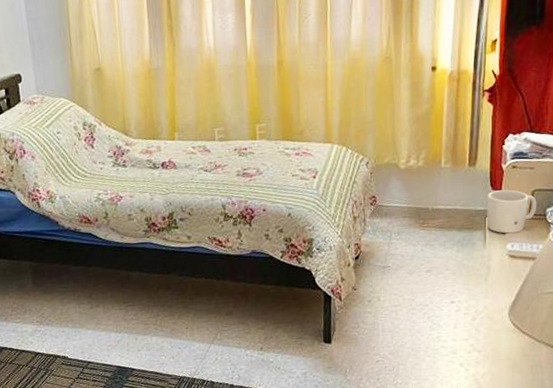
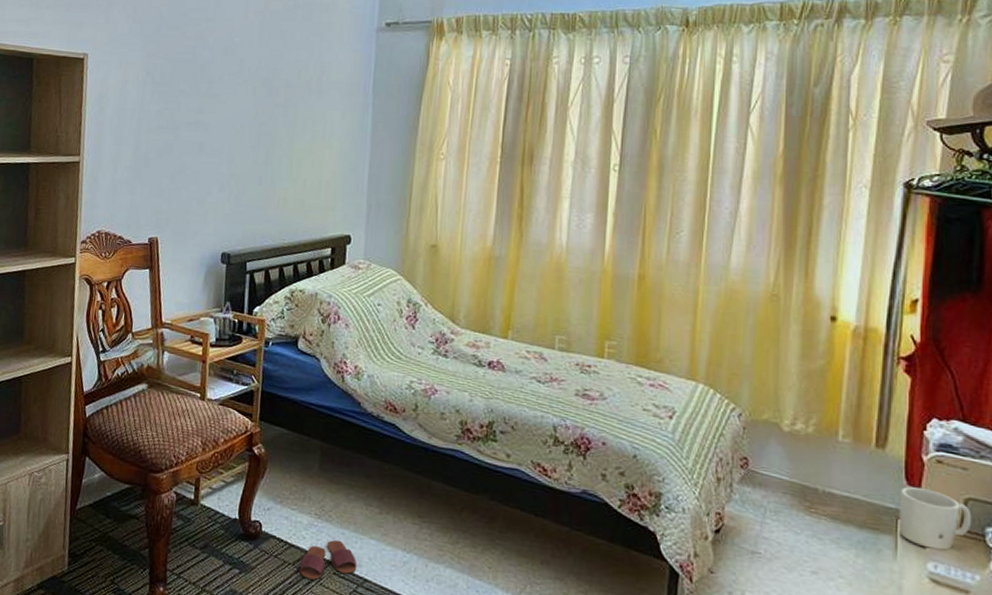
slippers: none [32,337,80,374] -> present [299,539,357,580]

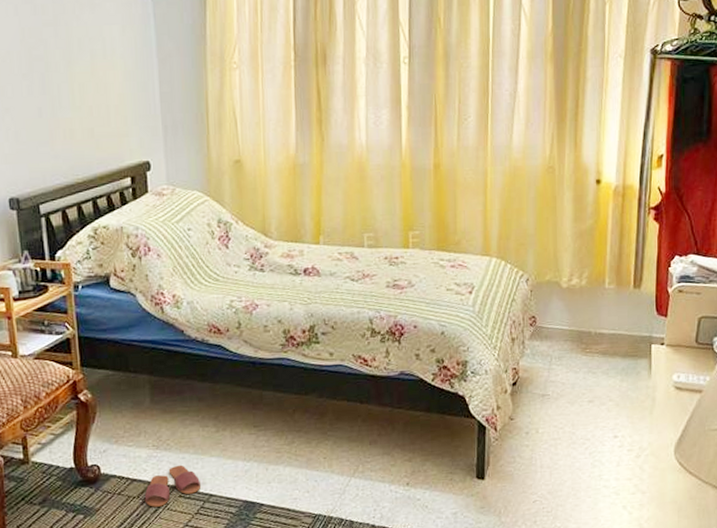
mug: present [899,486,972,552] -> none [652,315,704,364]

